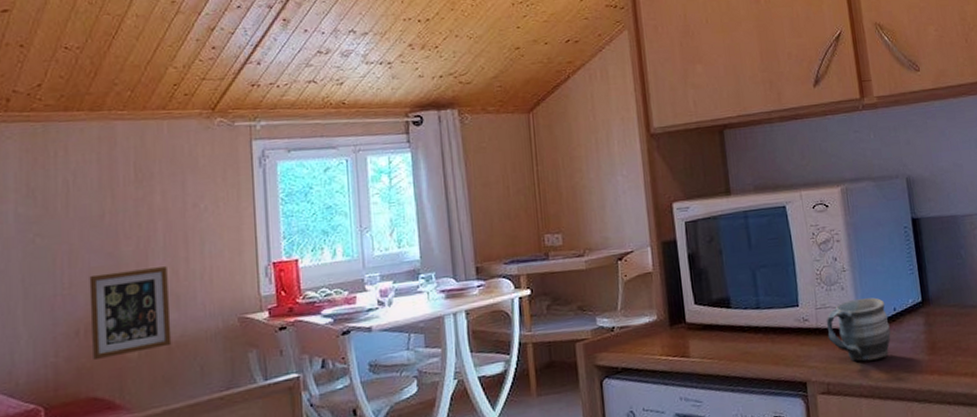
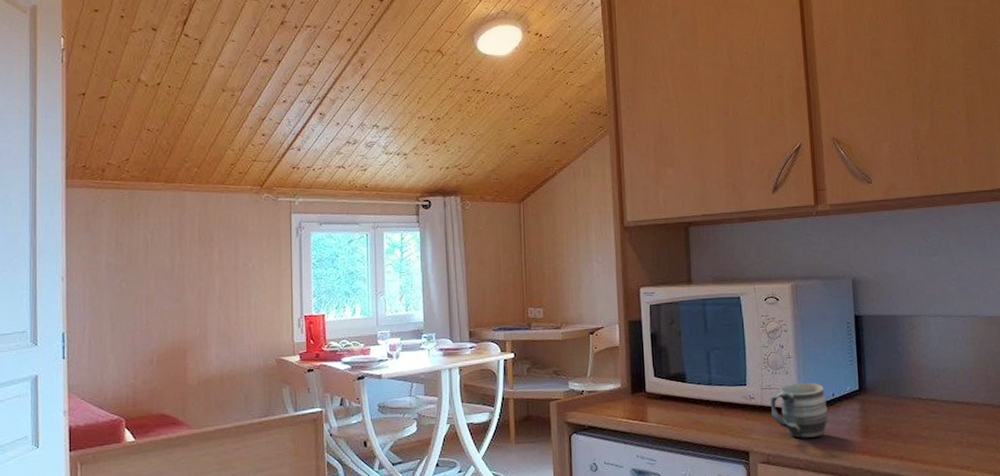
picture frame: present [89,266,172,359] -> none [161,313,223,384]

